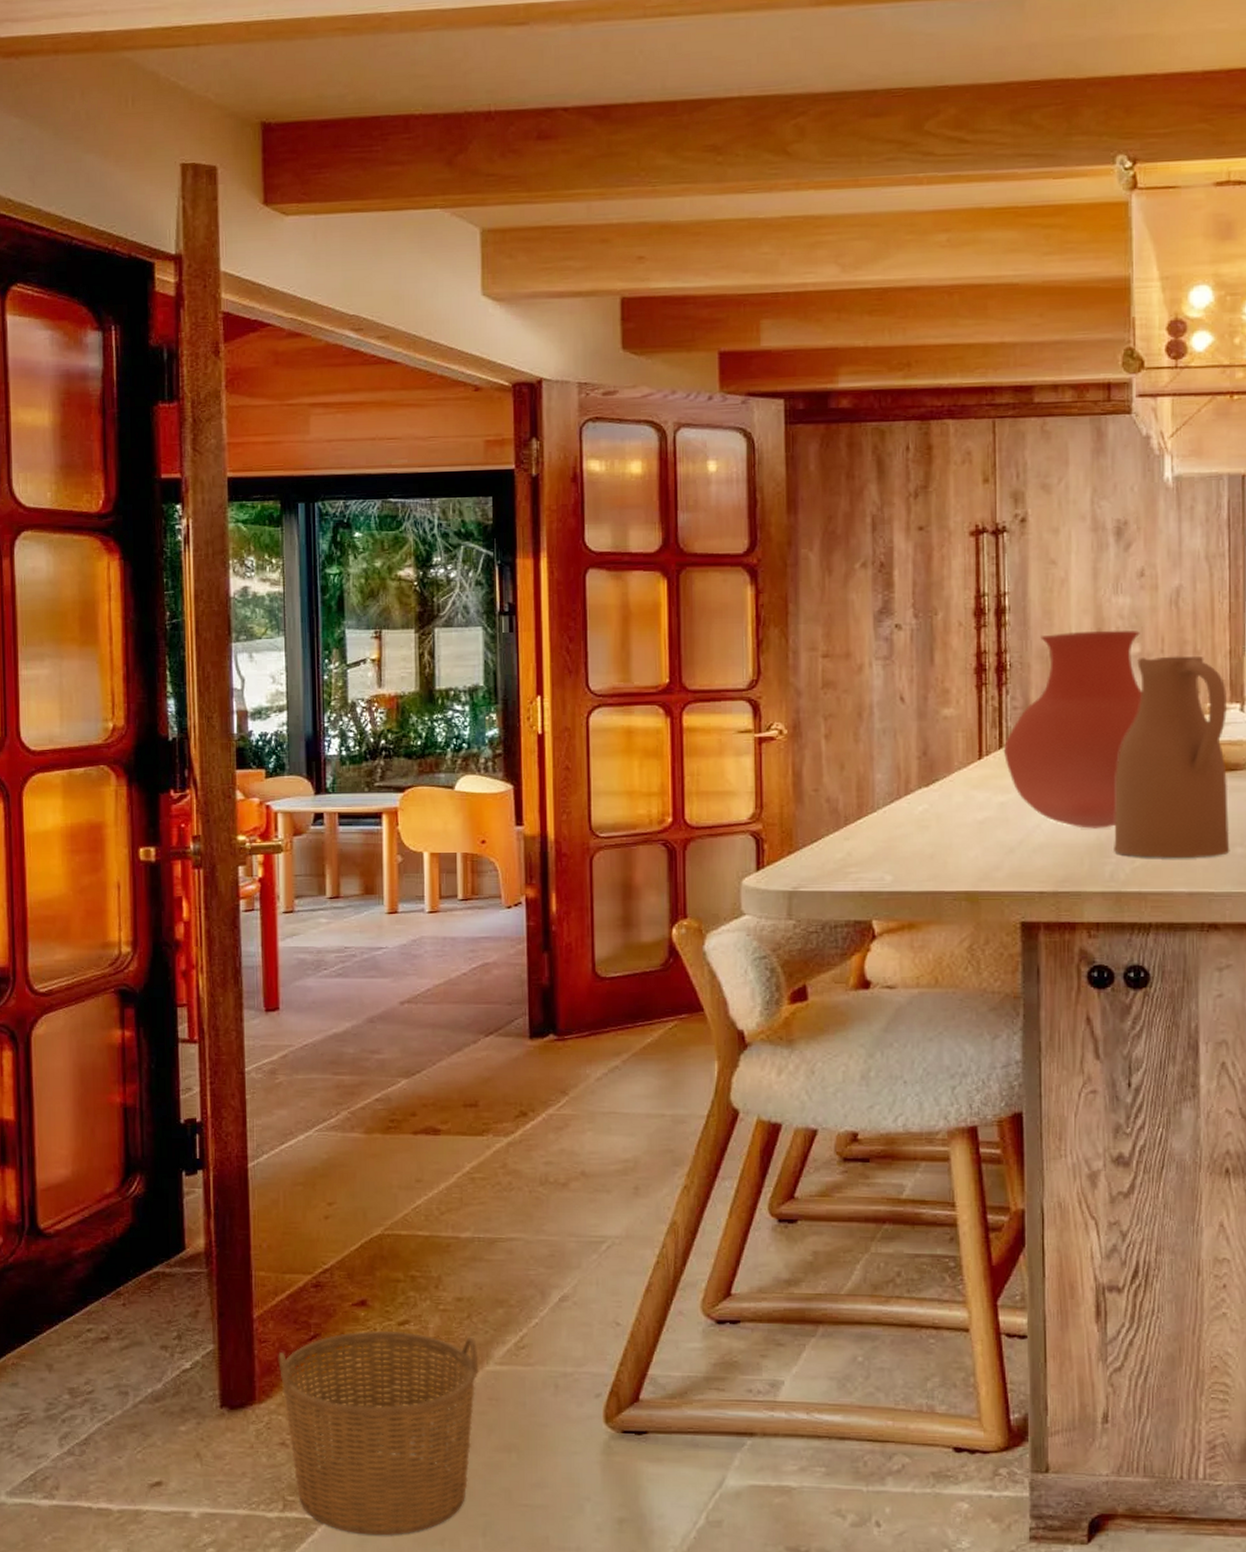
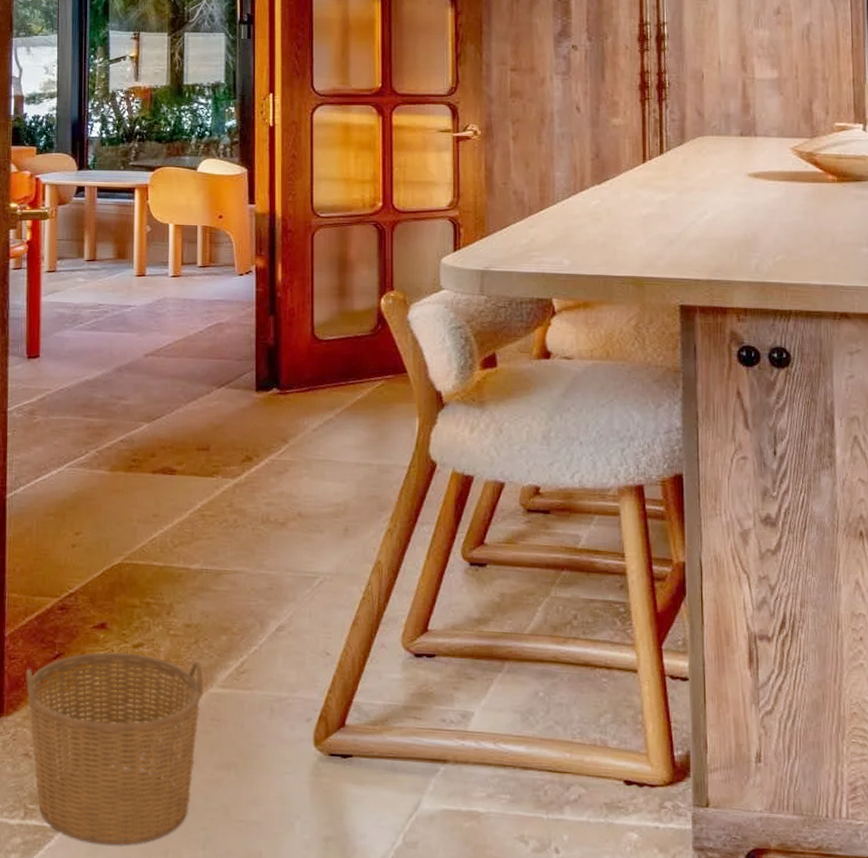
vase: present [1003,630,1142,829] -> none [663,57,780,227]
ceramic pitcher: present [1114,656,1230,858] -> none [758,81,857,255]

